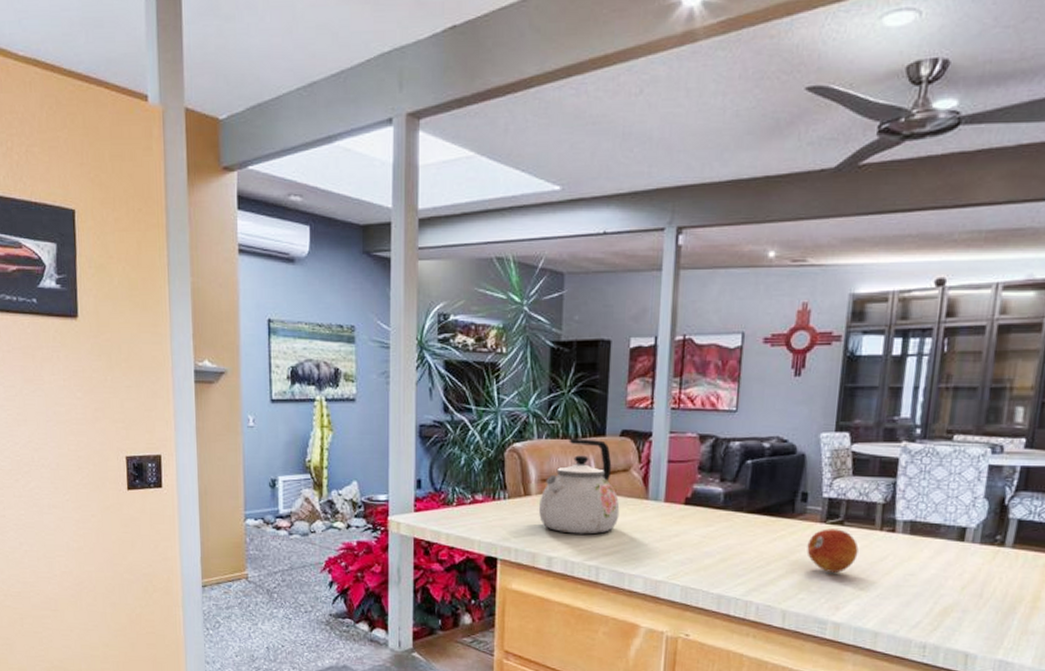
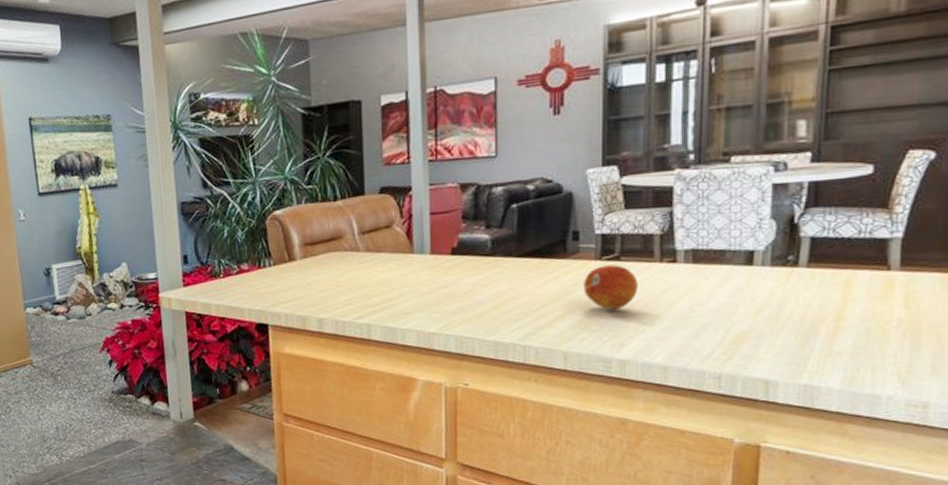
kettle: present [538,438,620,535] -> none [304,199,386,294]

